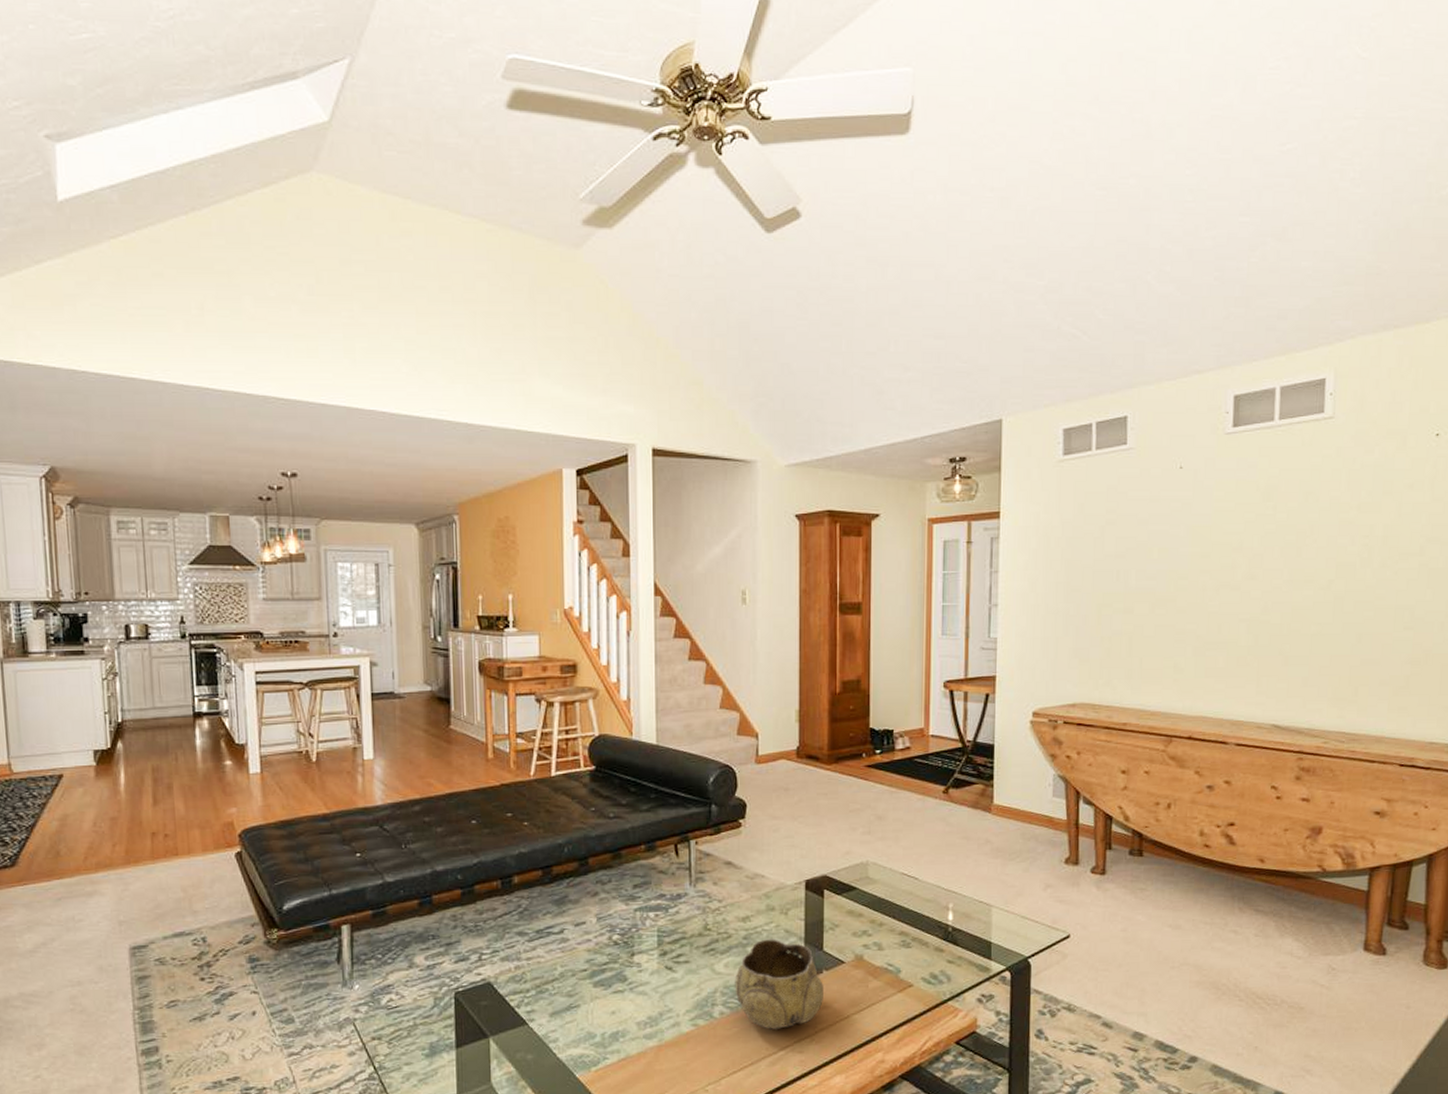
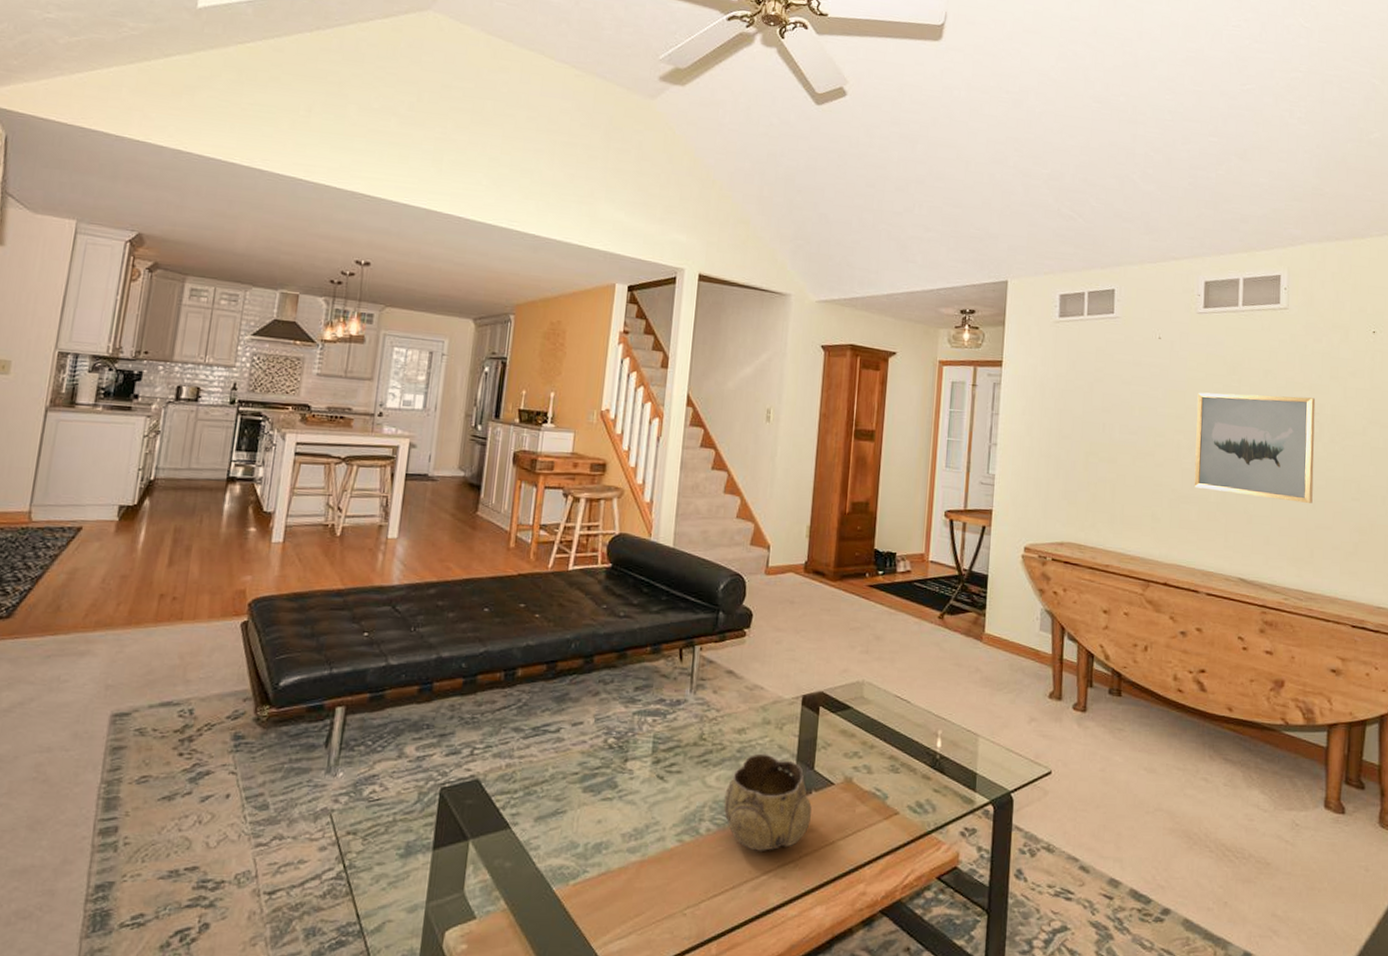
wall art: none [1221,519,1365,637] -> present [1194,392,1316,503]

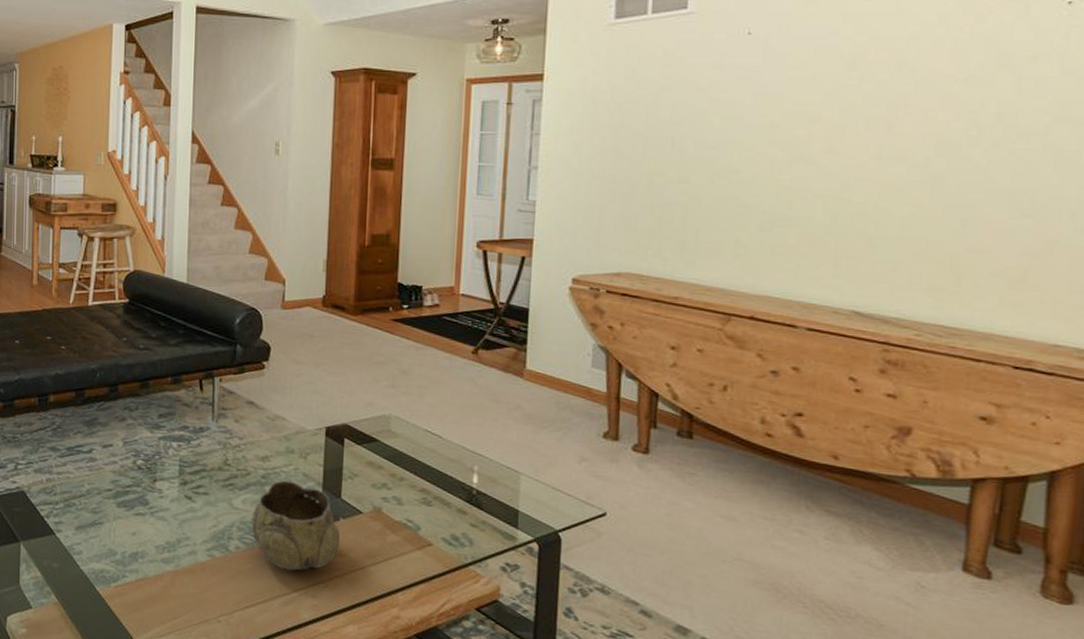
wall art: present [1194,392,1316,503] -> none [793,92,974,222]

